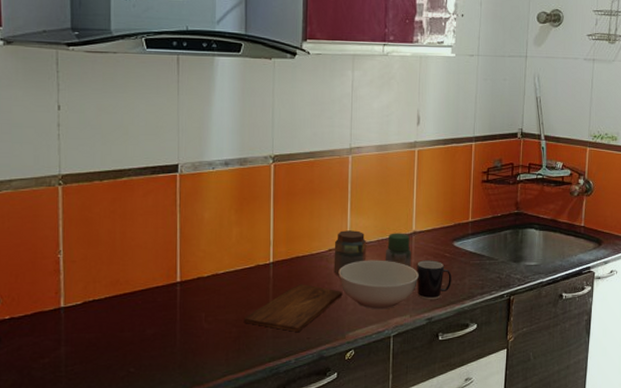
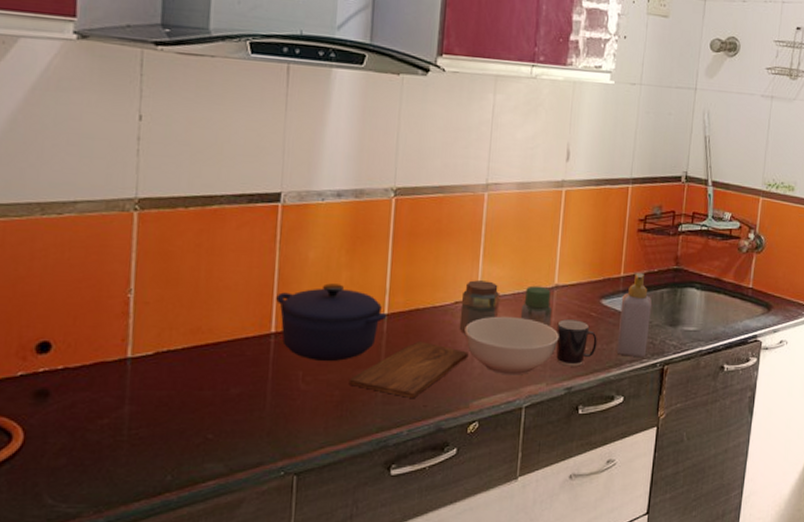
cooking pot: none [179,238,272,305] -> present [276,283,387,362]
soap bottle: none [469,218,497,290] -> present [616,273,652,358]

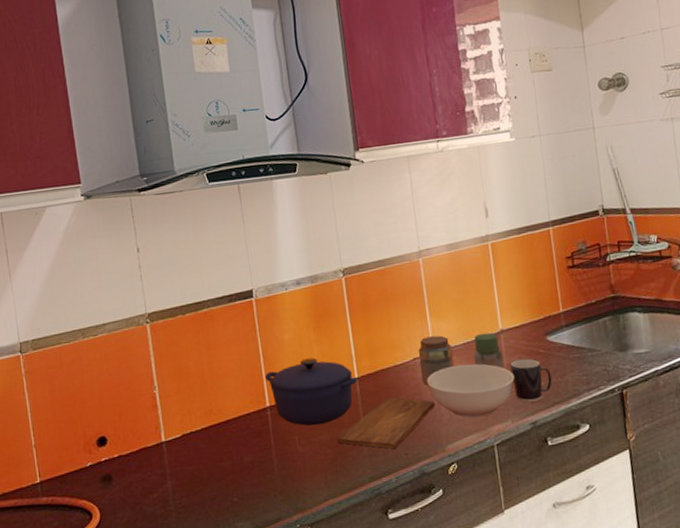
soap bottle: present [616,273,652,358] -> none [566,306,602,386]

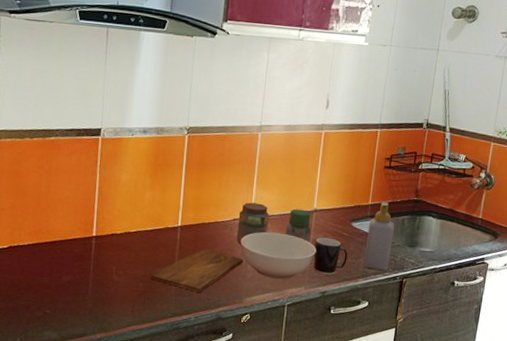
cooking pot: present [265,357,358,426] -> none [97,200,180,261]
soap bottle: none [566,306,602,386] -> present [363,202,394,272]

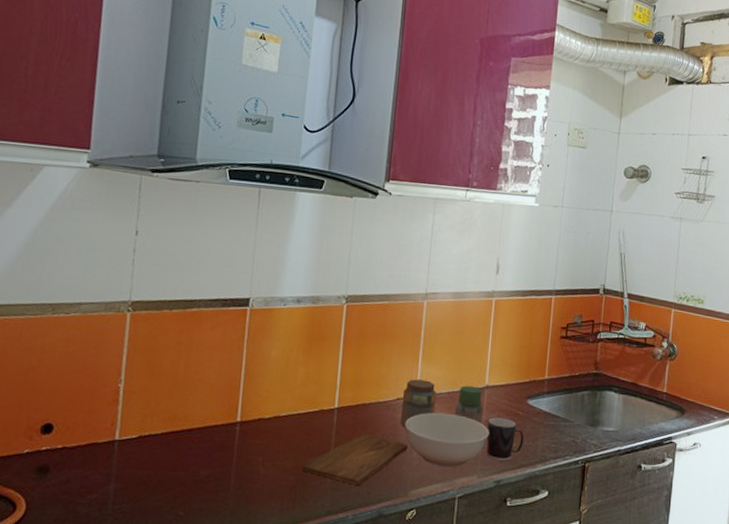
soap bottle: present [363,202,394,272] -> none [541,376,573,455]

